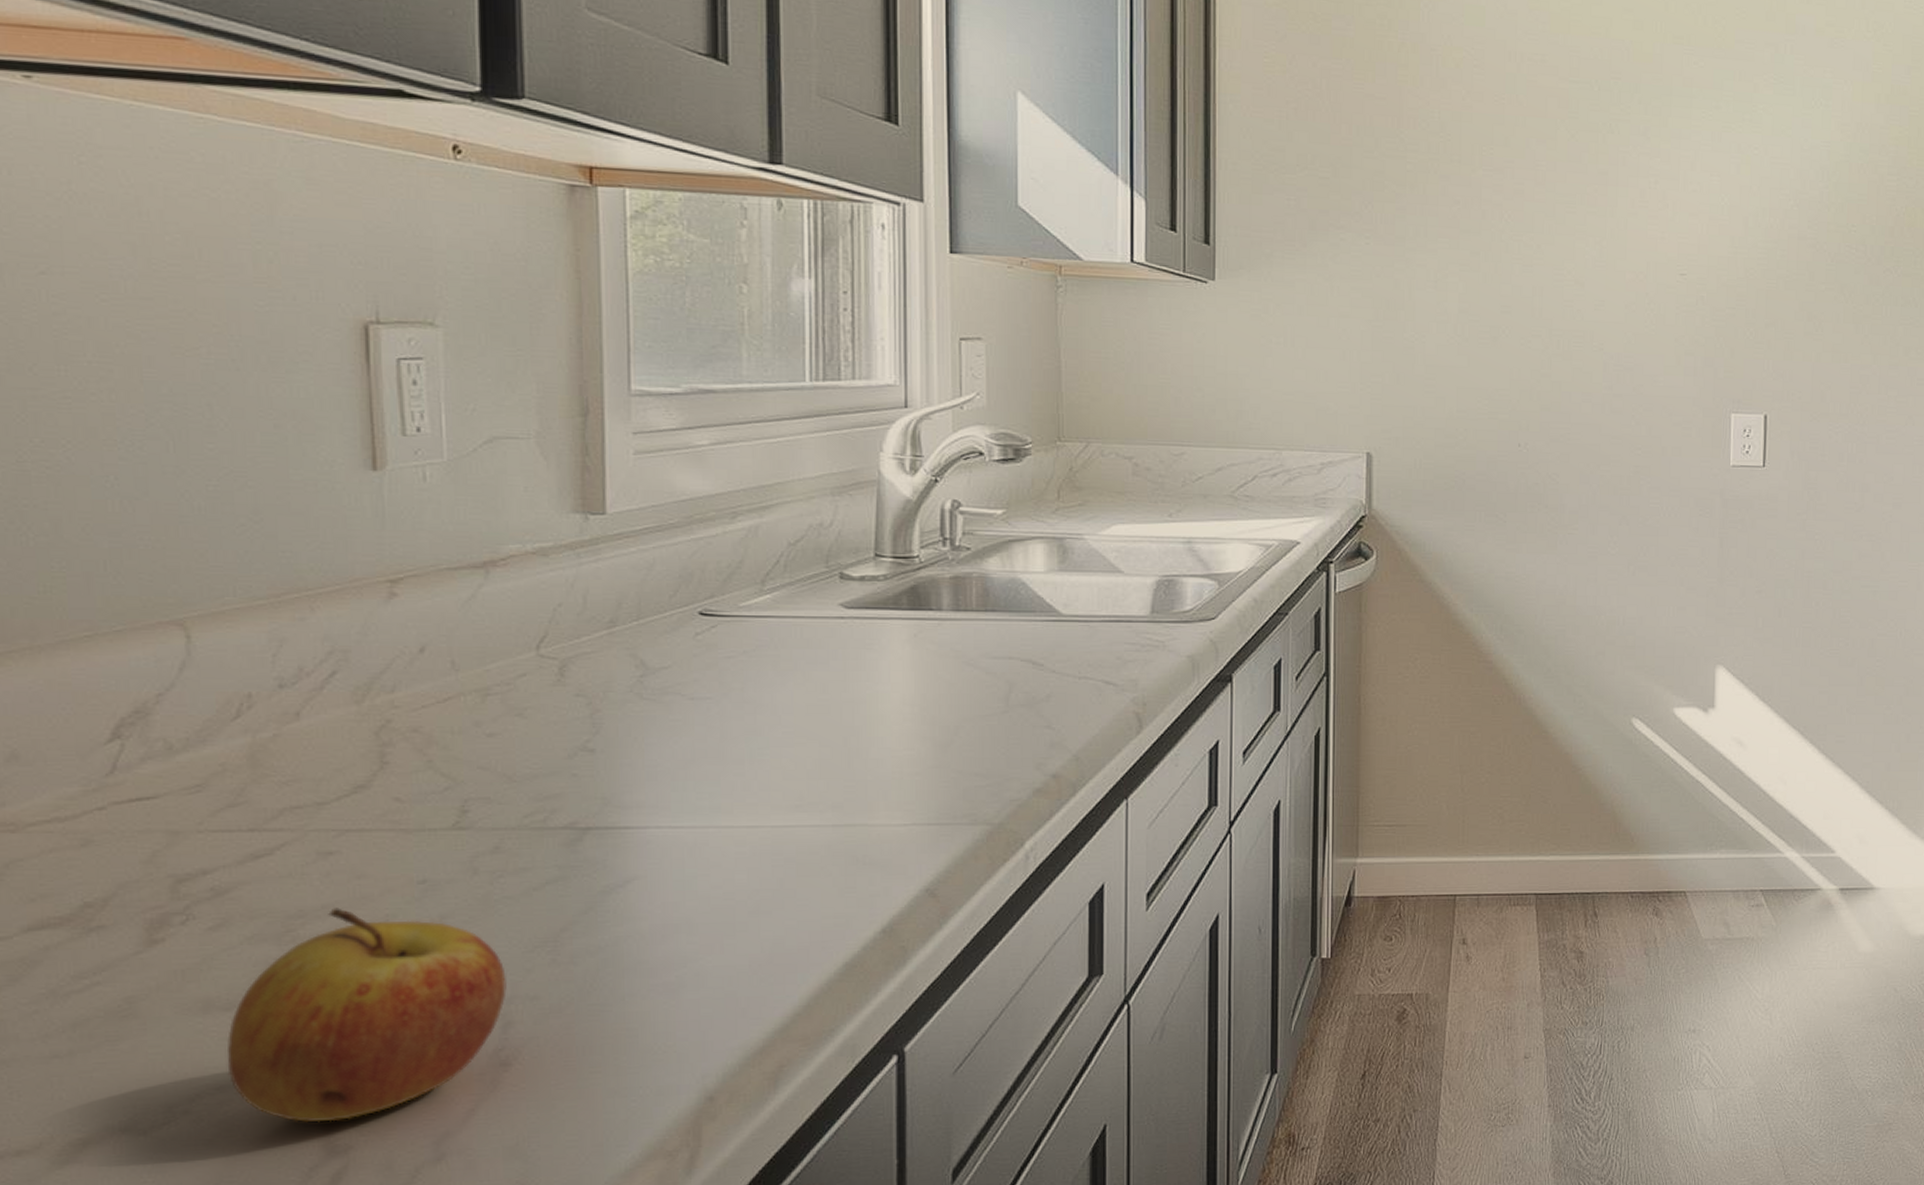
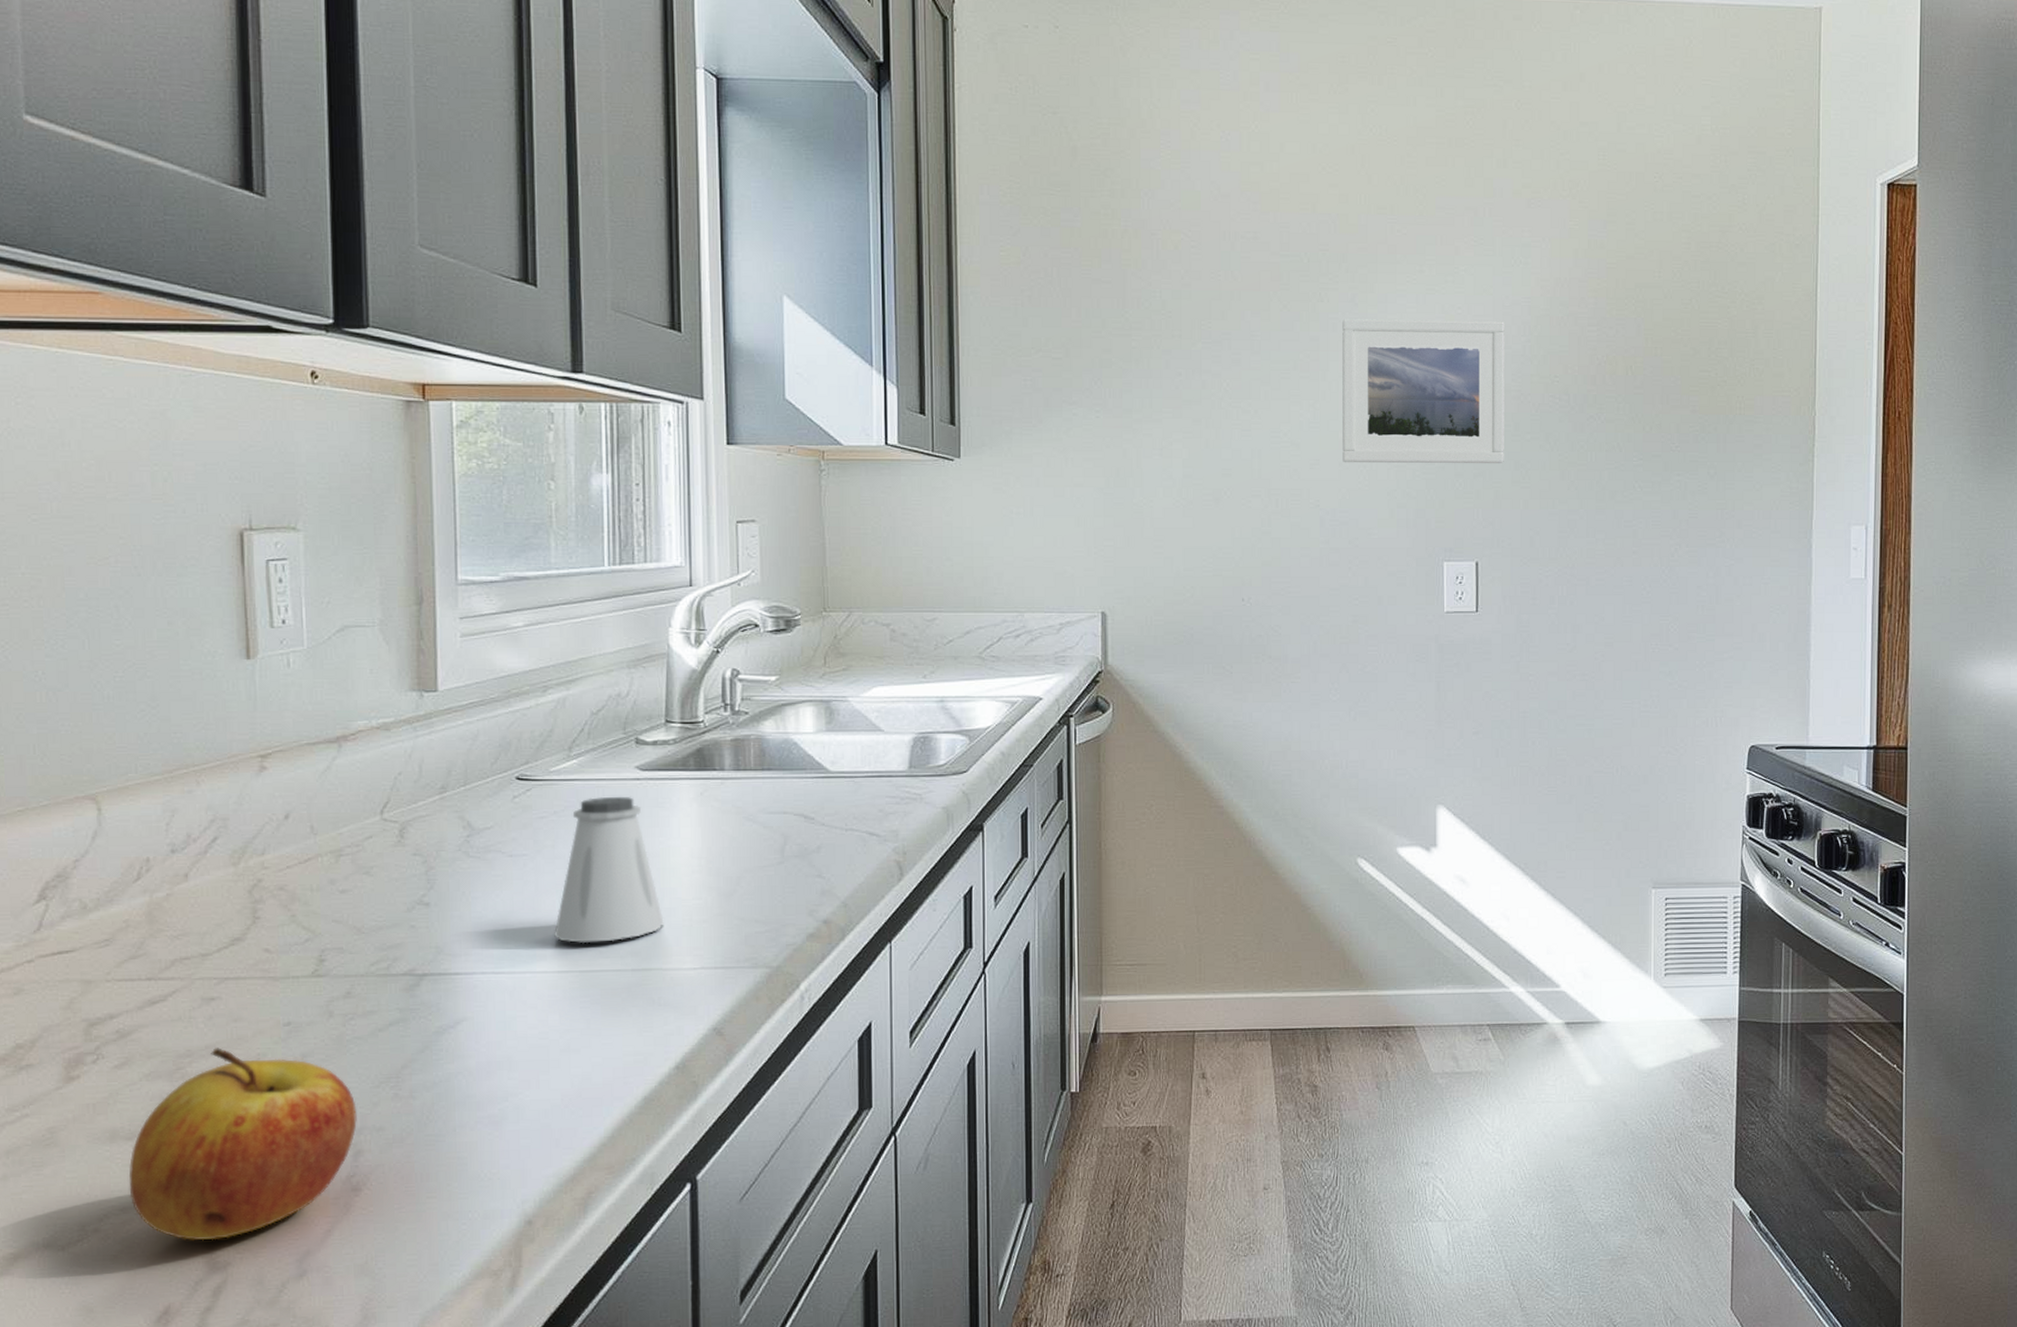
saltshaker: none [742,636,870,795] -> present [554,796,664,943]
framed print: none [1629,153,1803,313] -> present [1342,319,1505,464]

